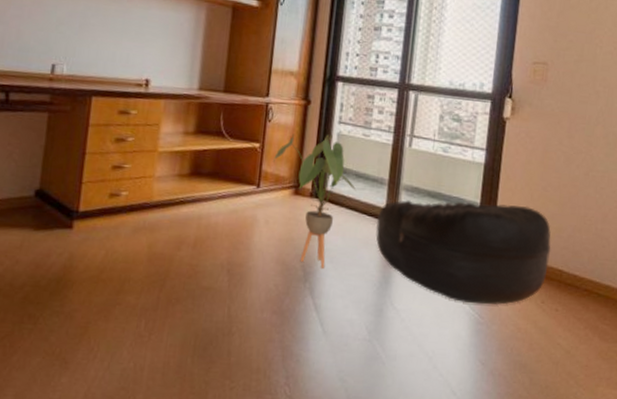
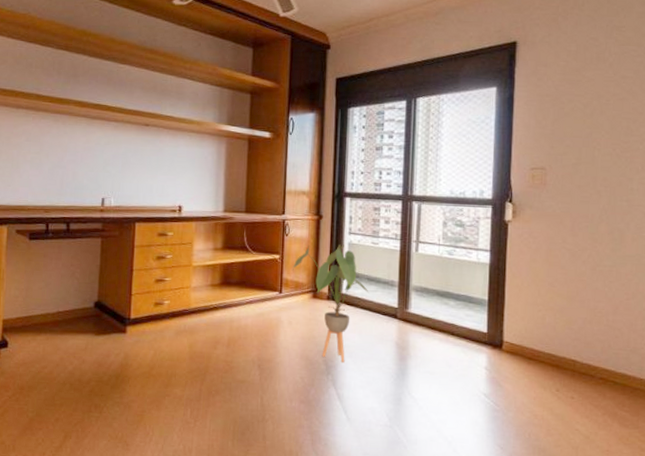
bean bag chair: present [375,199,551,305] -> none [389,299,562,393]

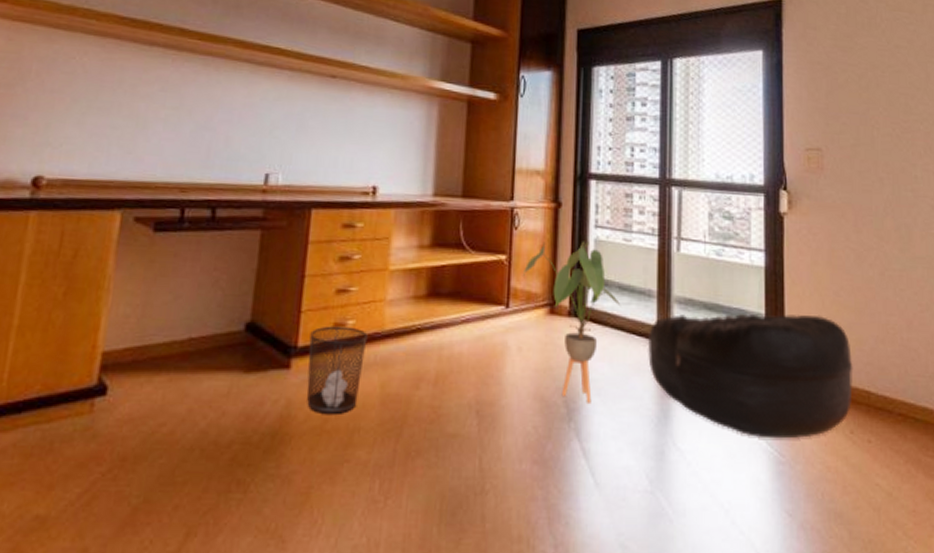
waste bin: none [138,304,179,364] -> present [306,326,368,414]
bean bag chair: none [389,299,562,393] -> present [647,314,853,439]

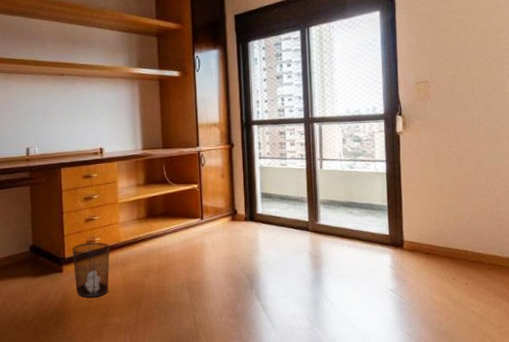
house plant: present [523,241,621,403] -> none [211,169,282,276]
bean bag chair: present [647,314,853,439] -> none [302,202,455,288]

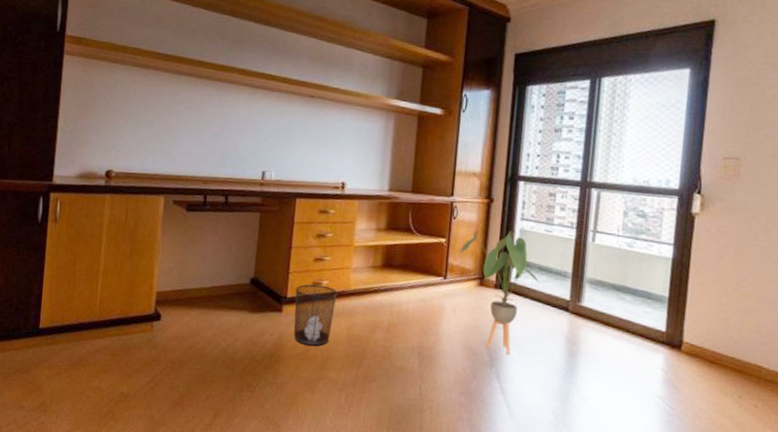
house plant: none [211,169,282,276] -> present [459,229,540,355]

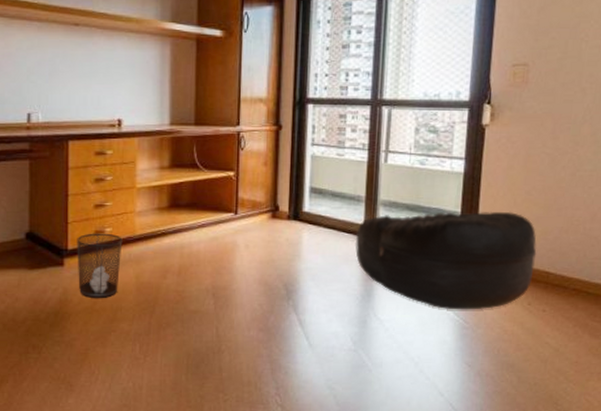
house plant: present [459,229,540,355] -> none [249,157,333,286]
bean bag chair: none [559,292,748,398] -> present [354,211,537,310]

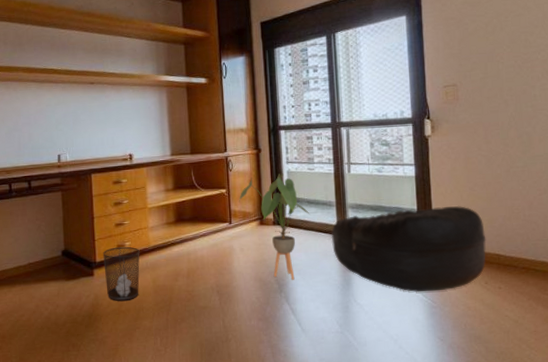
house plant: none [249,157,333,286] -> present [239,173,310,280]

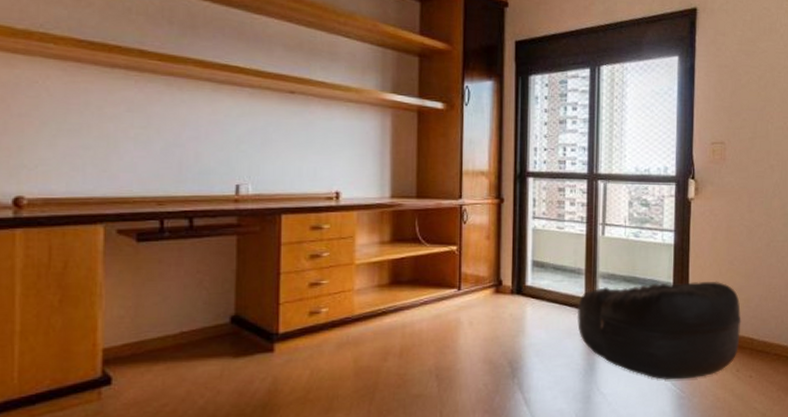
waste bin: present [103,246,140,301] -> none [289,314,340,386]
house plant: present [239,173,310,280] -> none [472,230,555,363]

